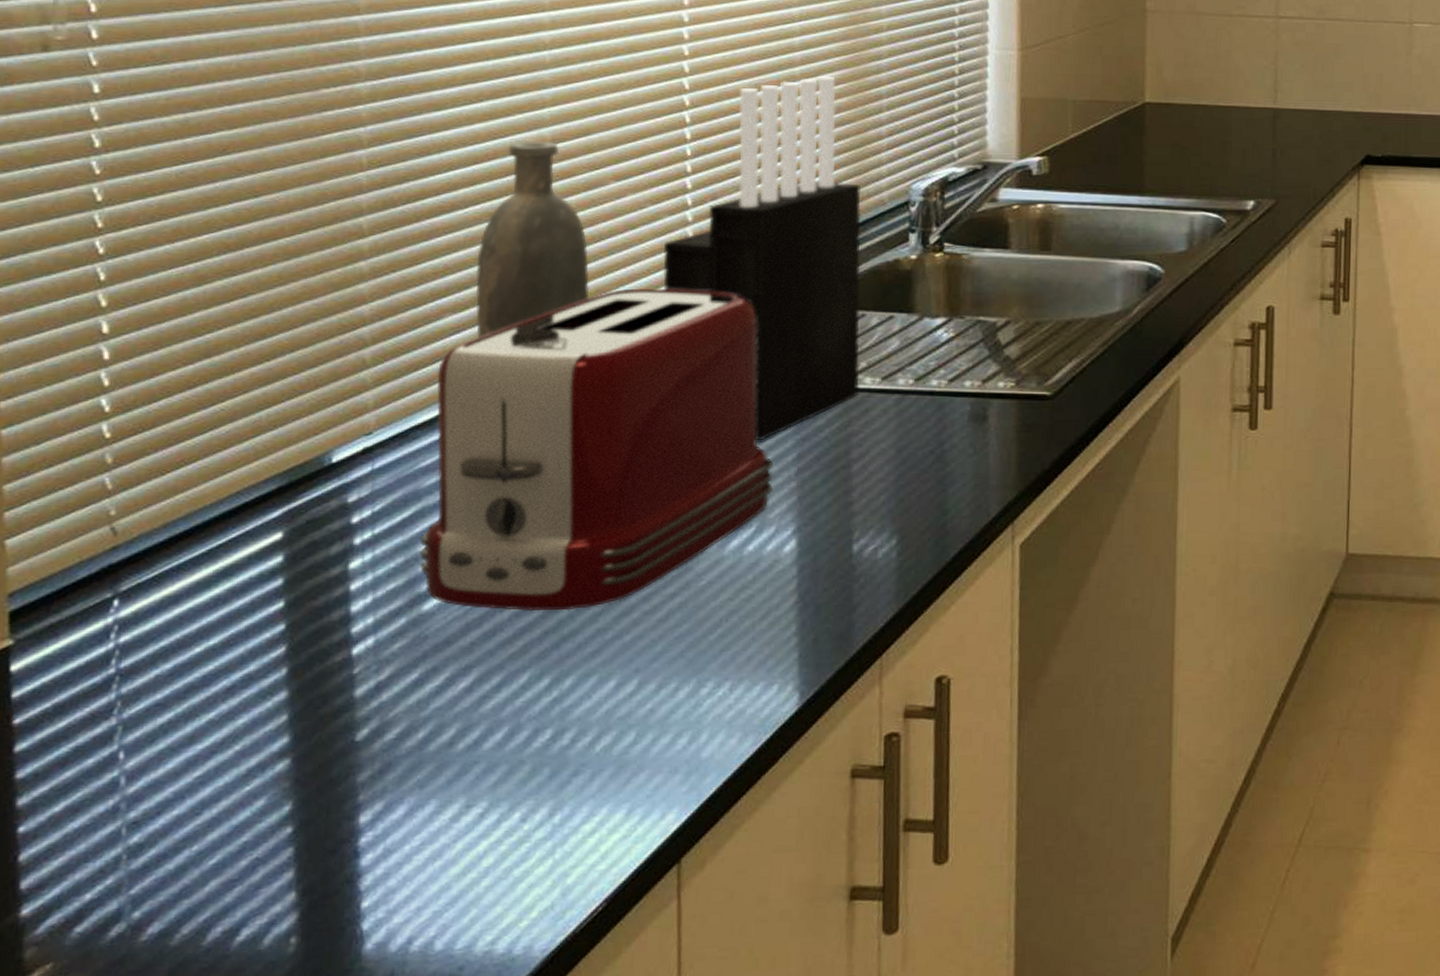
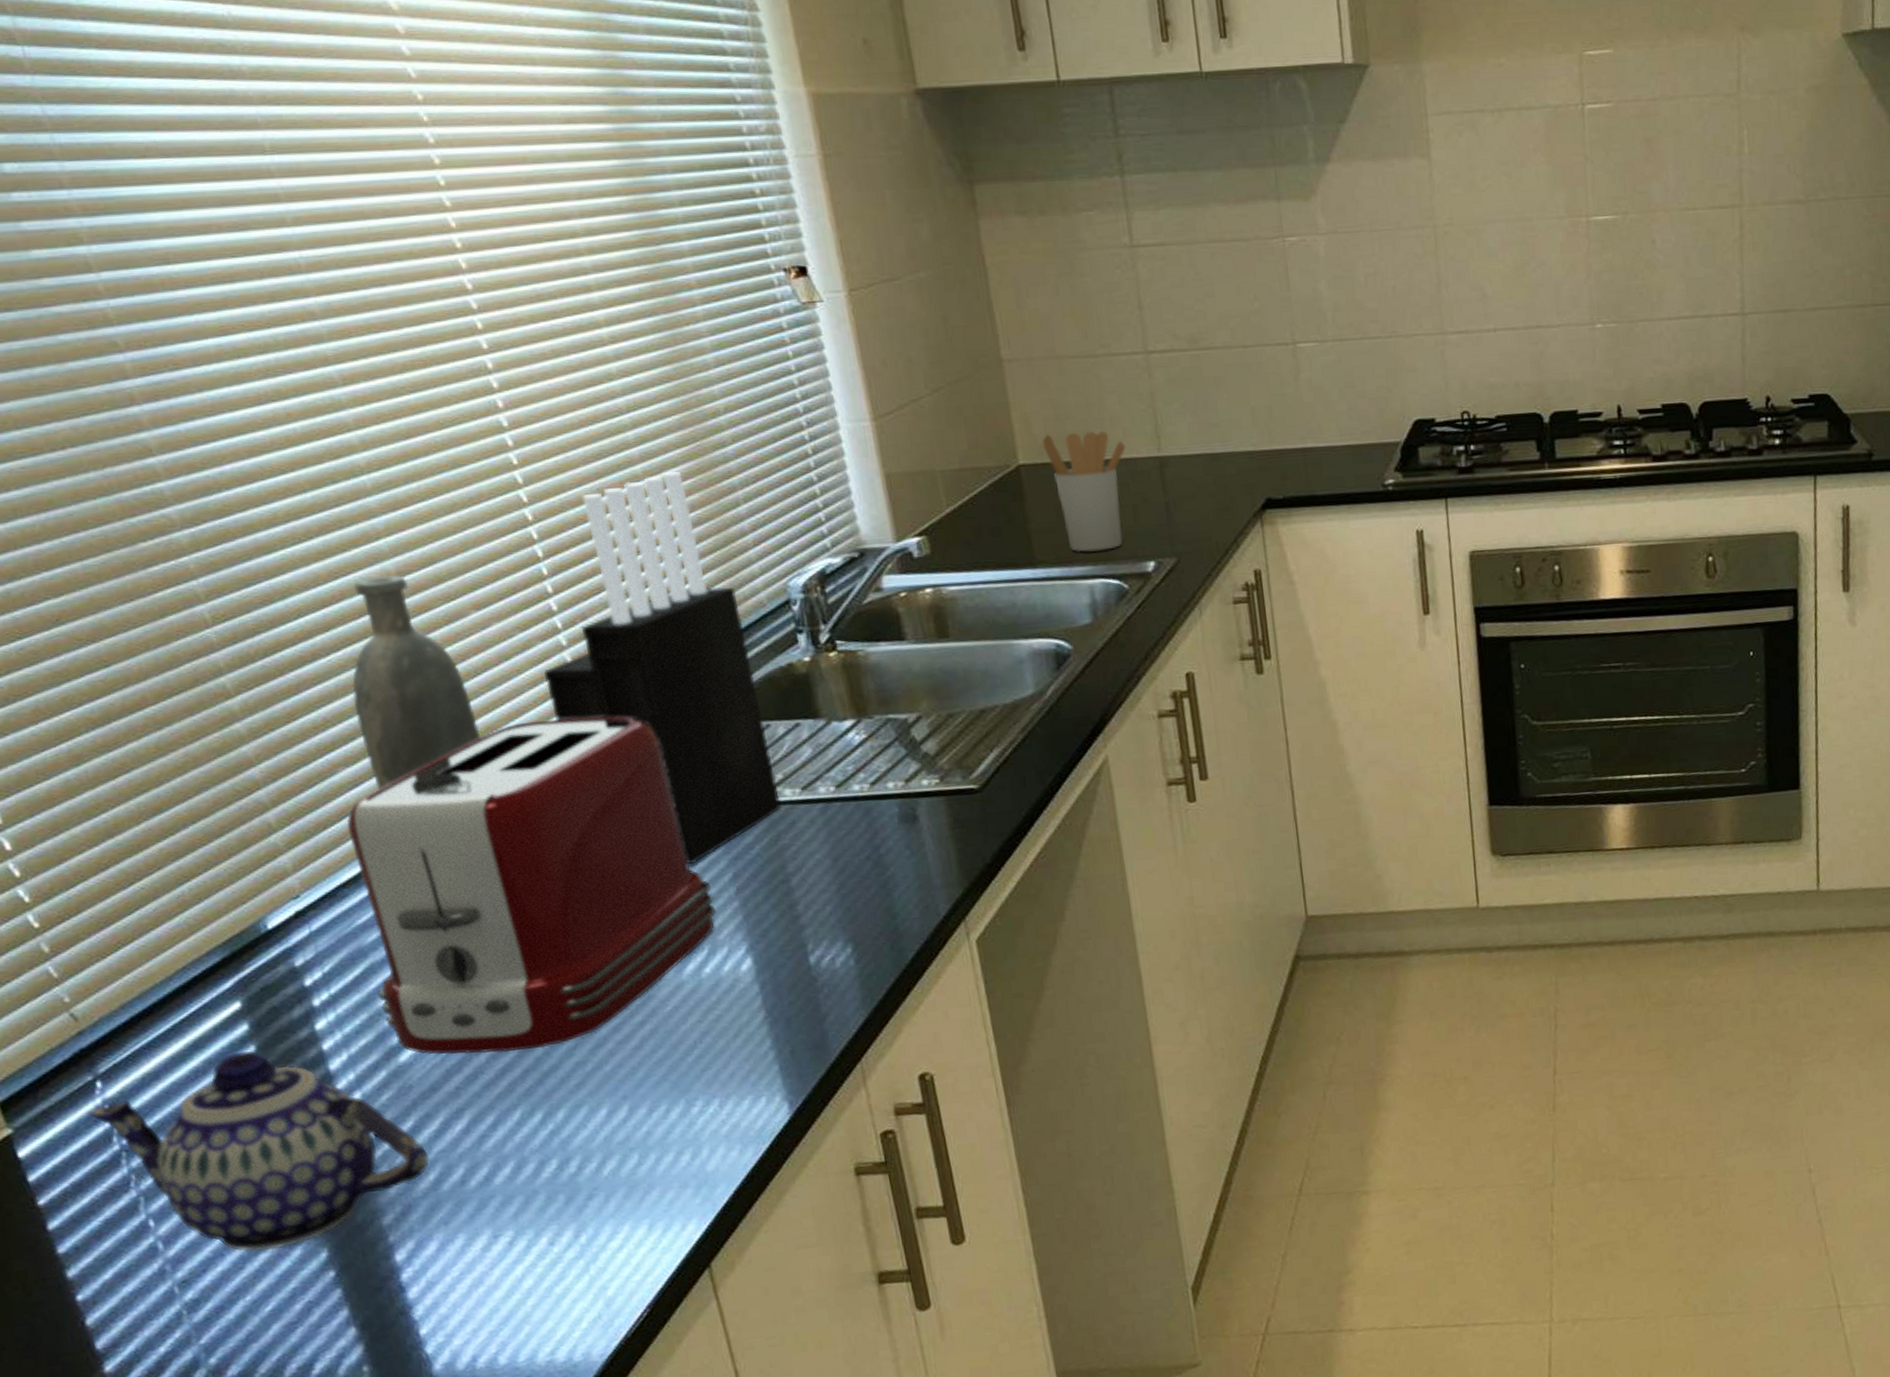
teapot: none [93,583,424,798] -> present [86,1050,429,1252]
utensil holder: none [1169,78,1245,186] -> present [1042,431,1126,553]

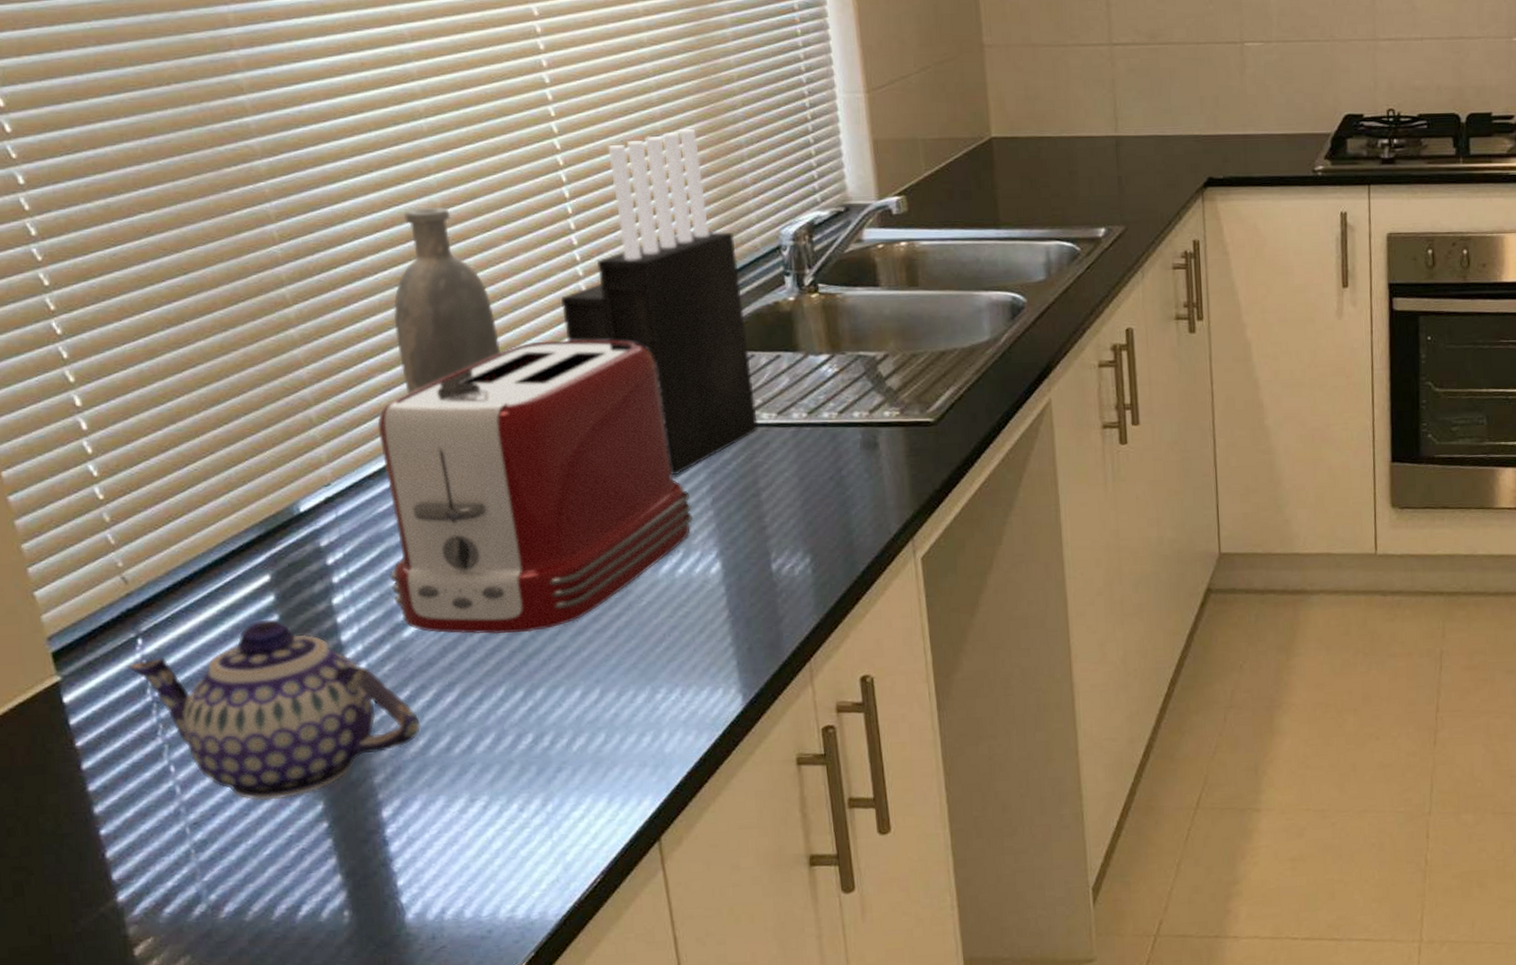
utensil holder: present [1042,431,1126,553] -> none [1013,111,1087,217]

